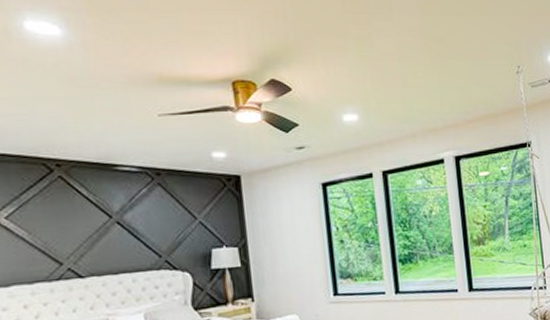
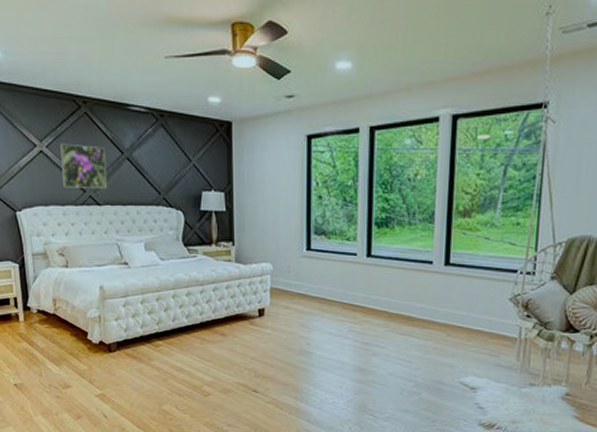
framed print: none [25,212,91,263] -> present [60,143,107,188]

